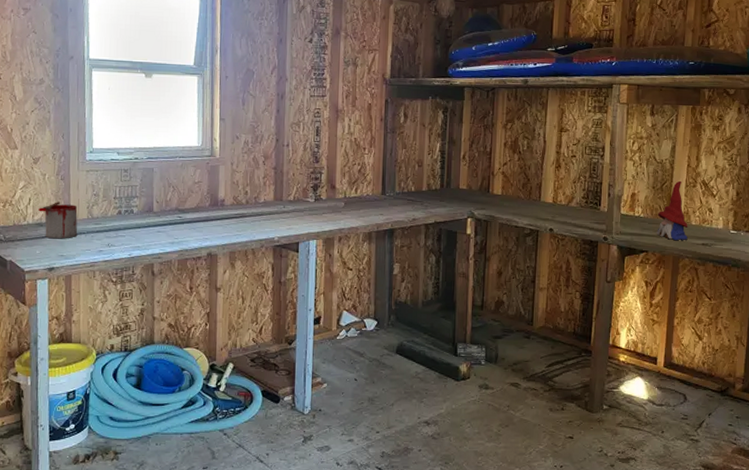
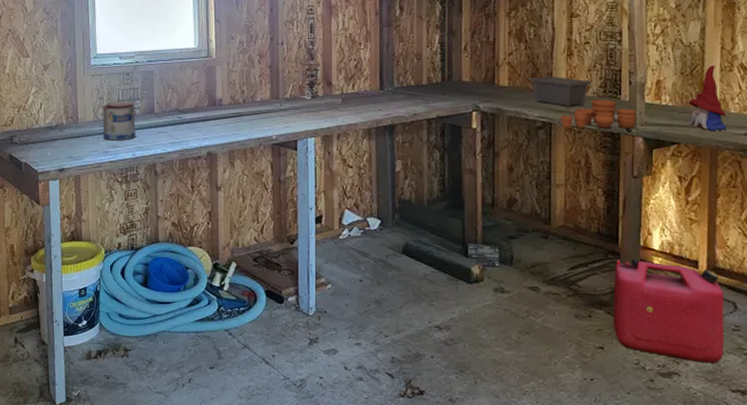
paint can: present [38,202,78,239] -> none [49,106,85,141]
paint can: none [95,199,137,240] -> present [100,101,139,141]
storage bin: none [520,186,576,216] -> present [529,75,592,107]
flower pot: none [546,210,613,238] -> present [560,100,637,129]
fuel can: none [582,356,676,449] -> present [613,258,724,363]

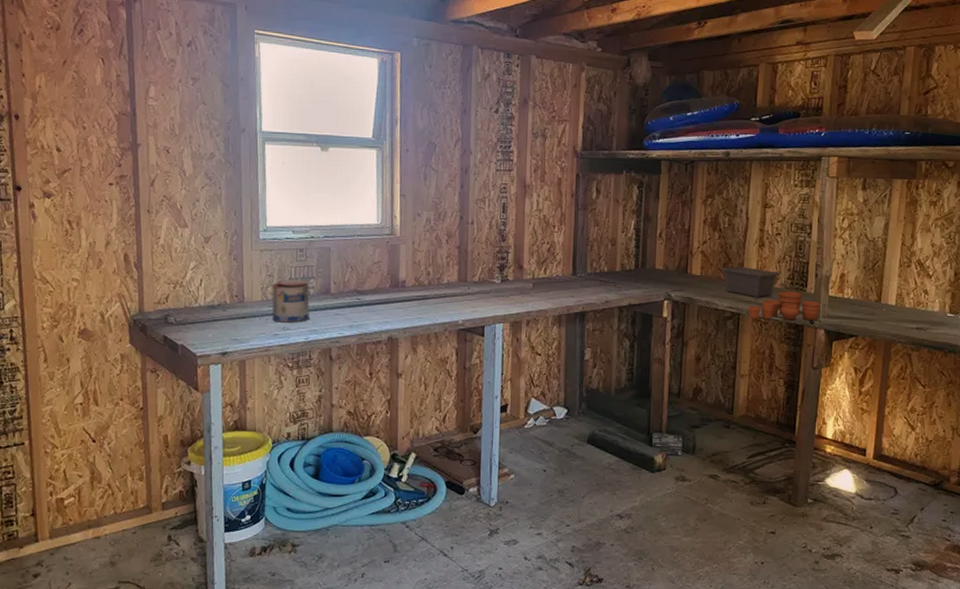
fuel can: present [613,258,724,363] -> none [785,446,886,545]
garden gnome: present [688,65,727,131] -> none [866,260,901,325]

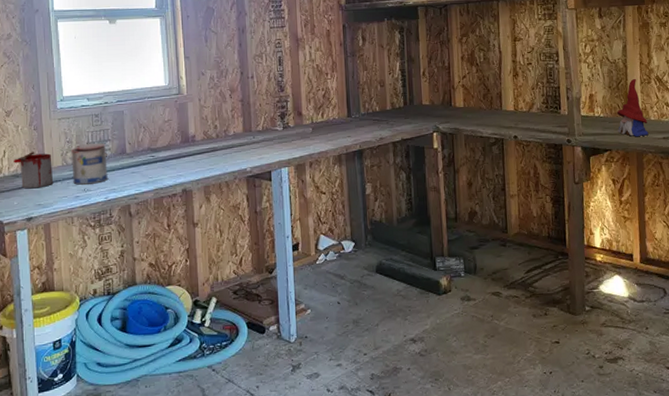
paint can: none [210,283,252,322] -> present [14,152,54,189]
storage bin: present [721,265,780,298] -> none [481,95,536,124]
flower pot: present [748,292,821,321] -> none [510,115,575,143]
garden gnome: none [866,260,901,325] -> present [616,78,649,137]

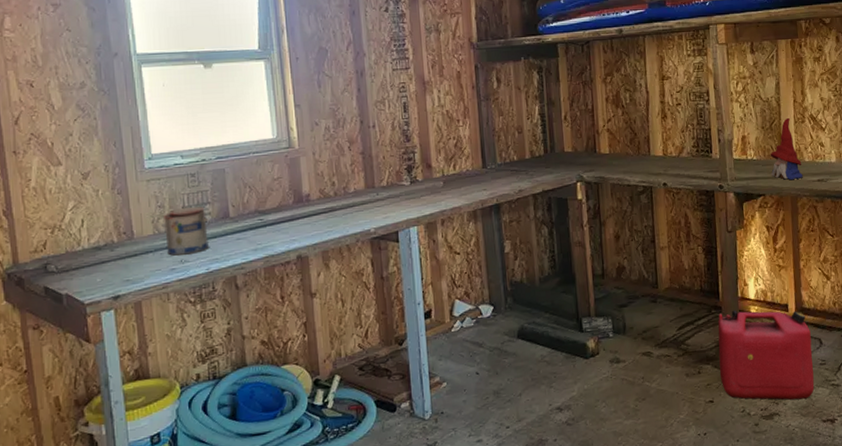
paint can: present [14,152,54,189] -> none [94,219,144,263]
fuel can: none [564,257,659,346] -> present [718,310,815,400]

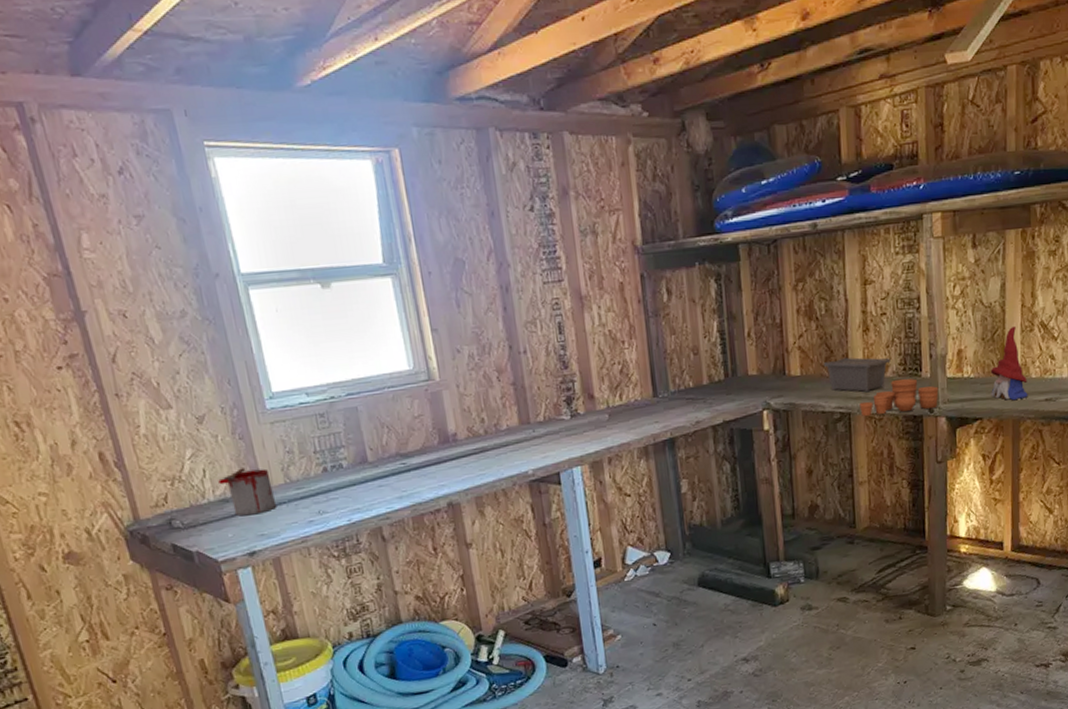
paint can: none [94,219,144,263] -> present [218,468,277,517]
paint can: present [161,207,211,256] -> none [292,451,348,507]
storage bin: none [628,139,686,170] -> present [823,357,891,393]
flower pot: none [659,159,727,191] -> present [859,378,939,417]
fuel can: present [718,310,815,400] -> none [922,549,1029,645]

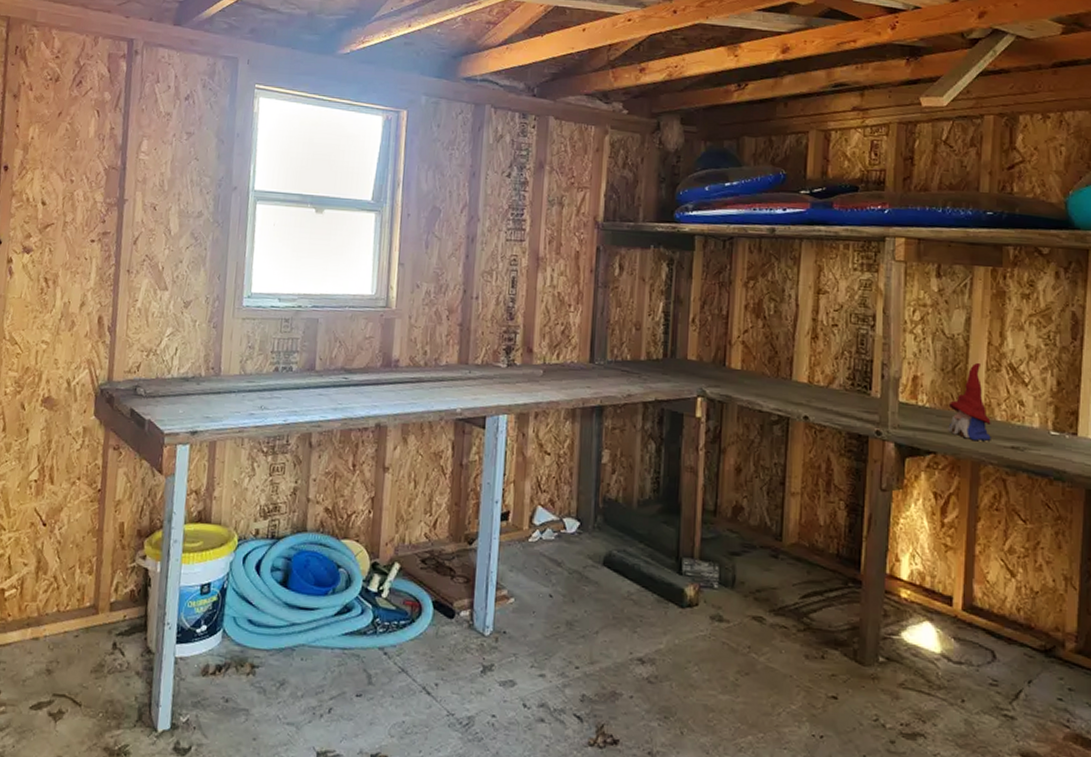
paint can: present [218,468,277,517] -> none [185,353,229,398]
storage bin: present [823,357,891,393] -> none [765,360,838,401]
flower pot: present [859,378,939,417] -> none [800,394,889,432]

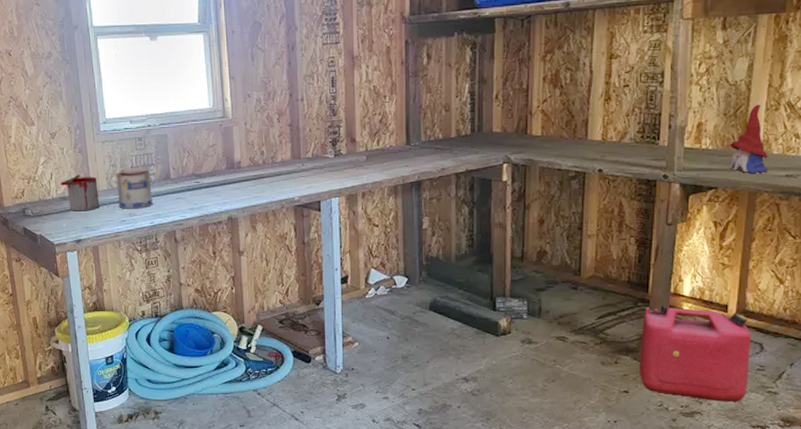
paint can: none [185,353,229,398] -> present [61,175,100,212]
paint can: none [248,352,297,402] -> present [114,168,155,209]
fuel can: none [849,588,981,725] -> present [639,305,751,402]

